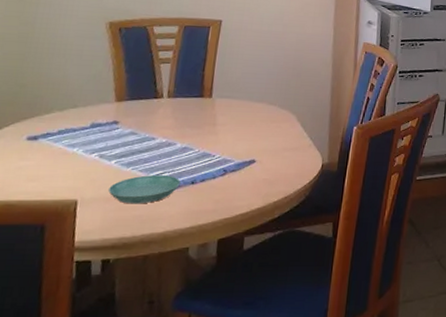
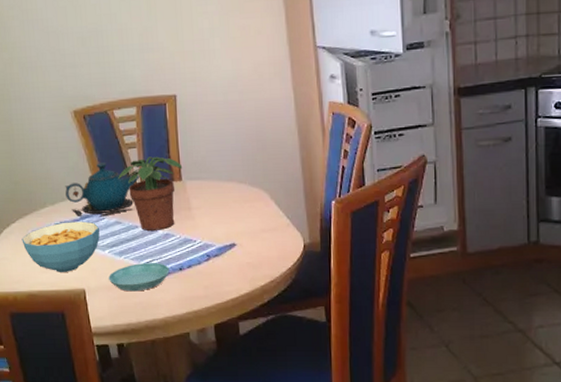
cereal bowl: none [11,129,110,181] -> present [21,221,100,272]
teapot: none [79,74,168,127] -> present [65,162,140,217]
potted plant: none [142,73,215,143] -> present [117,156,183,231]

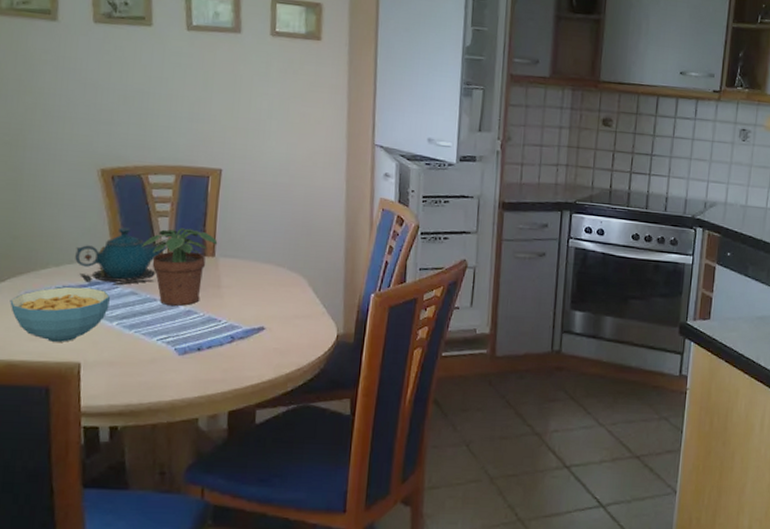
saucer: present [108,263,170,292] -> none [112,339,186,370]

